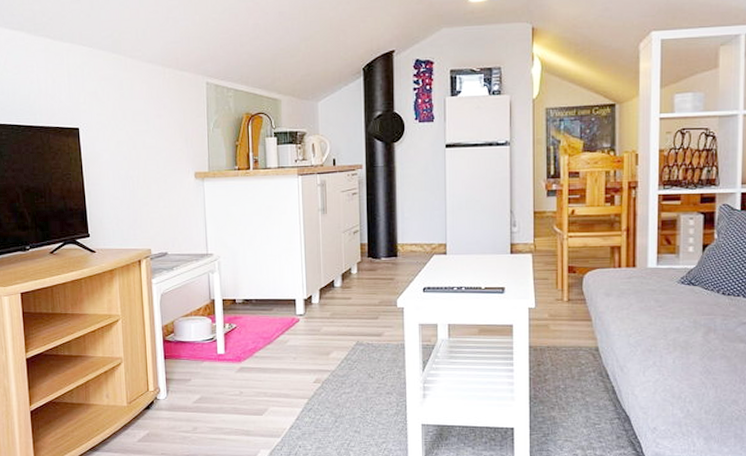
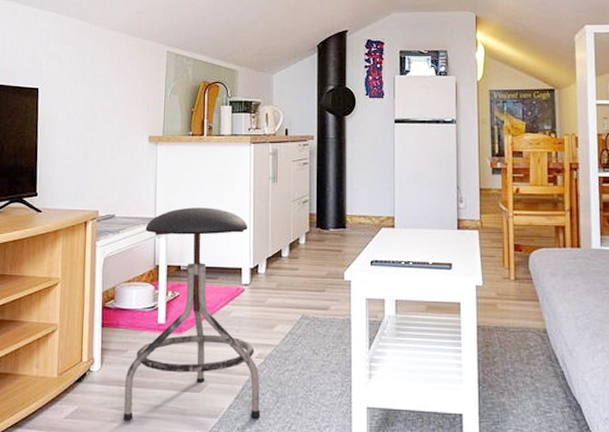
stool: none [190,242,321,443] -> present [123,207,261,422]

